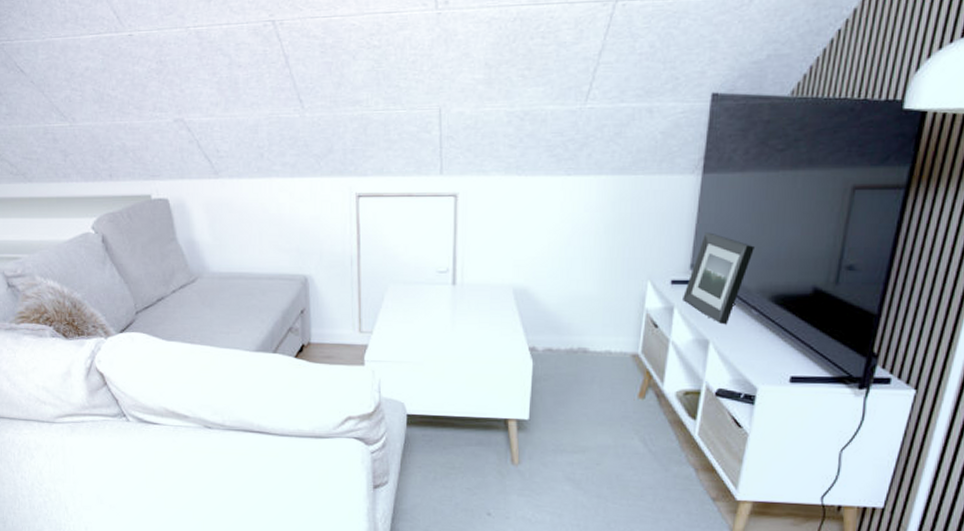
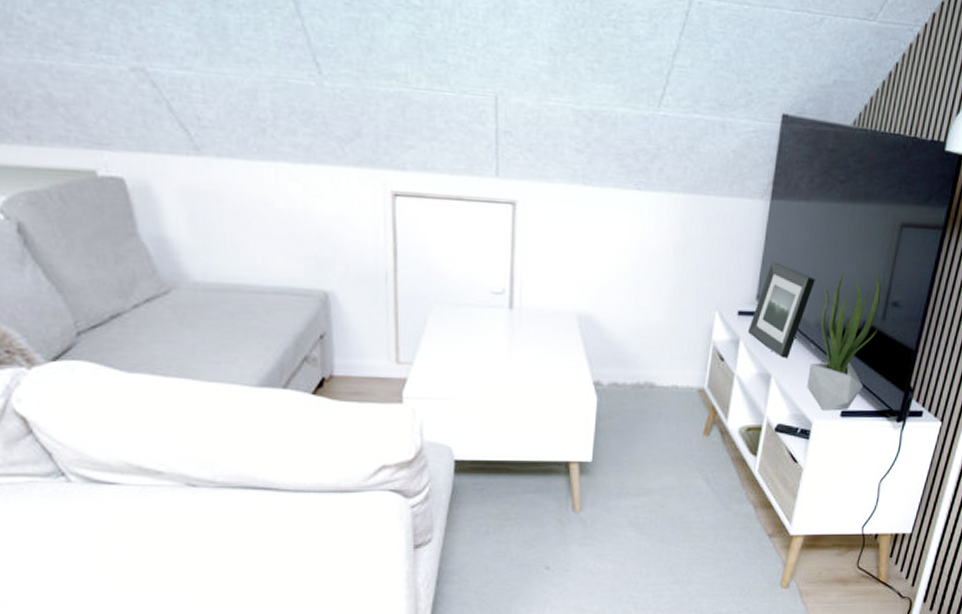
potted plant: none [749,238,833,377] -> present [807,273,882,411]

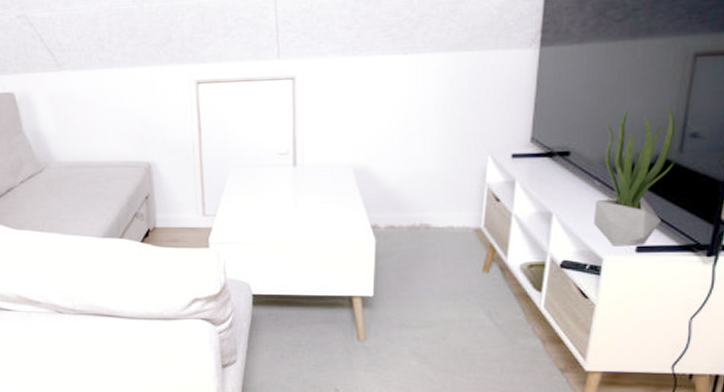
picture frame: present [748,262,815,359] -> none [524,105,595,196]

